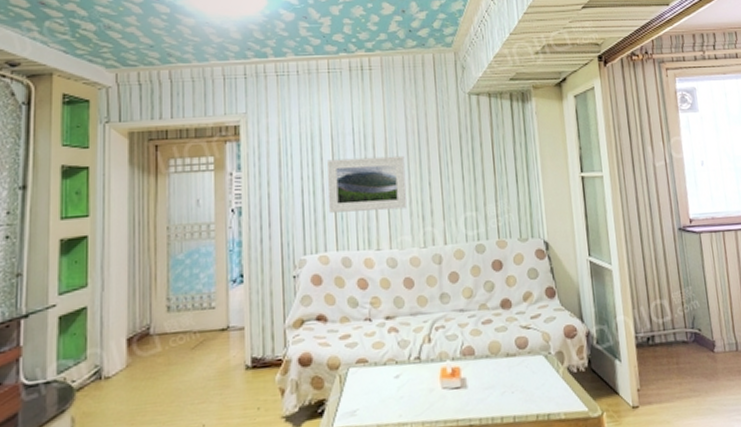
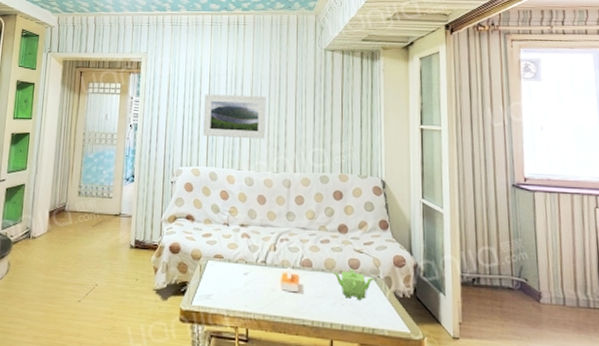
teapot: none [498,348,546,385] -> present [332,268,375,301]

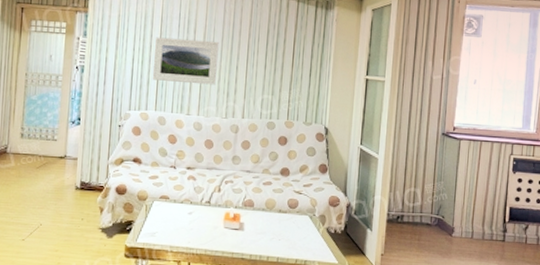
teapot: present [332,268,375,301] -> none [272,207,311,236]

